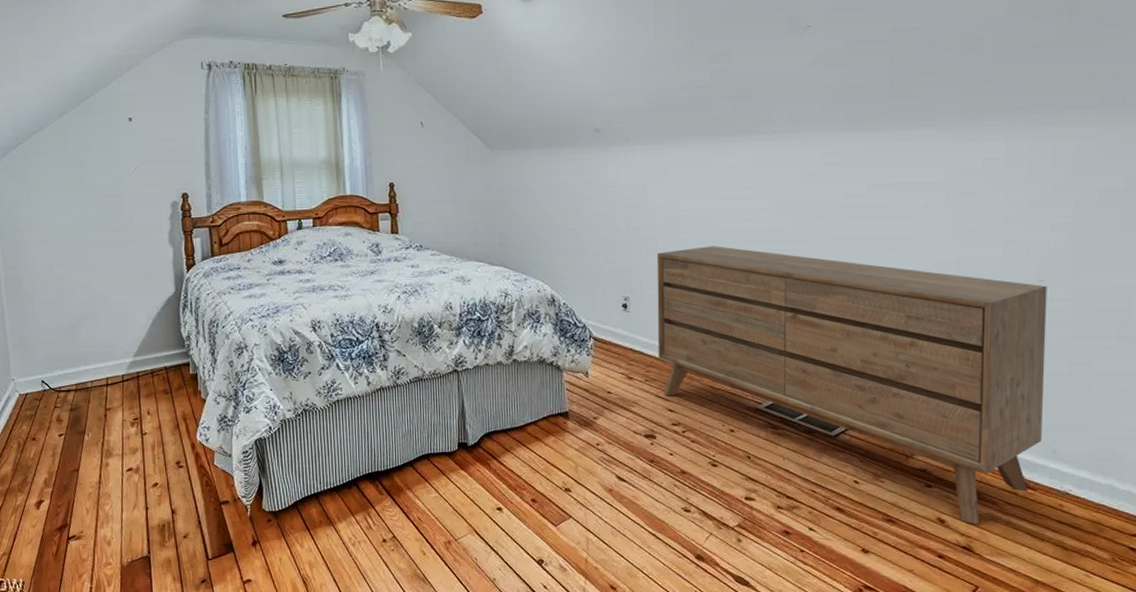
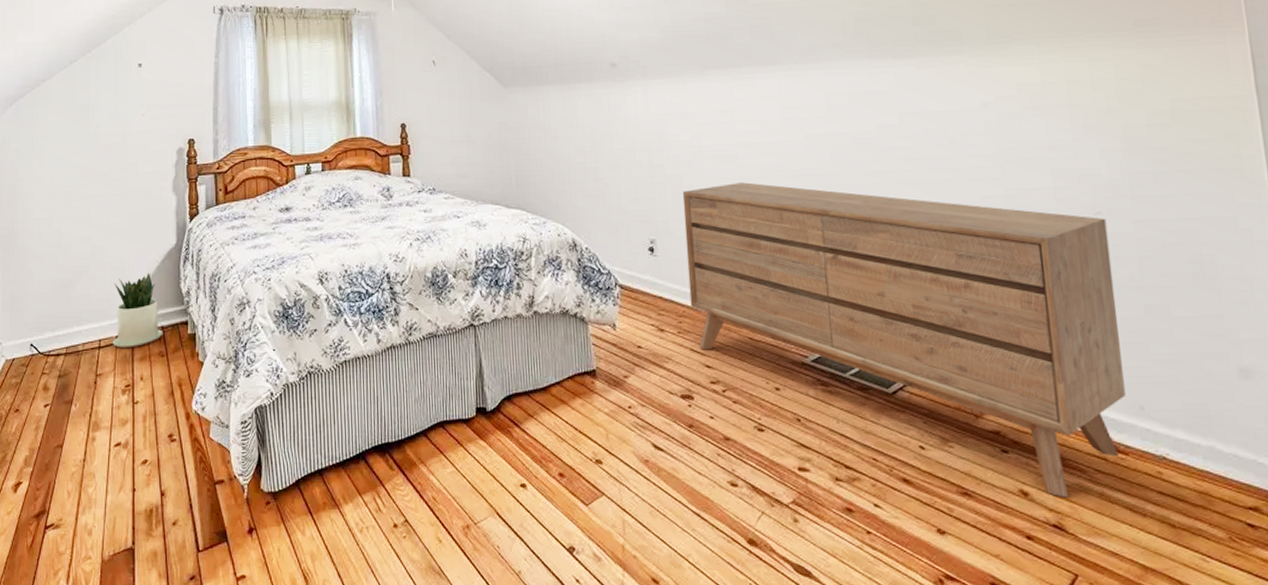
planter: none [117,318,167,386] -> present [113,272,163,349]

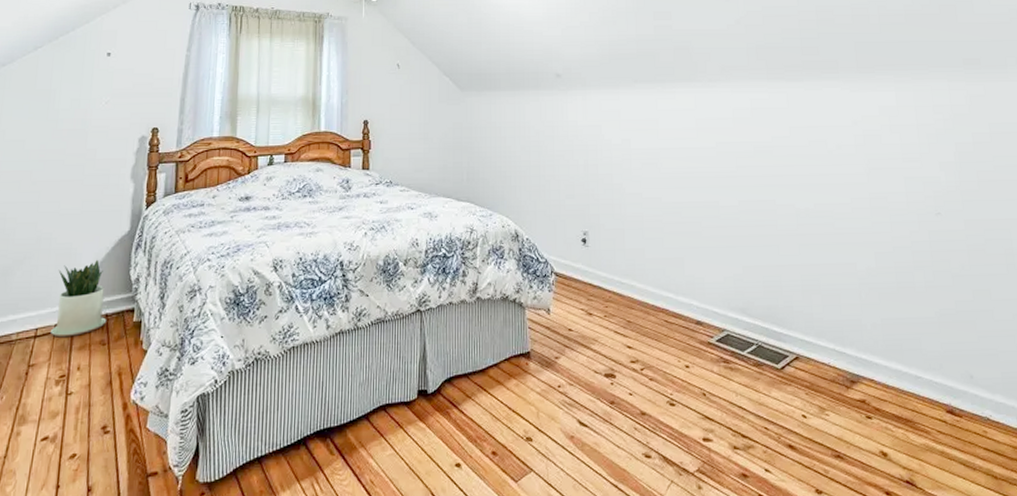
dresser: present [682,182,1126,498] -> none [612,182,960,457]

